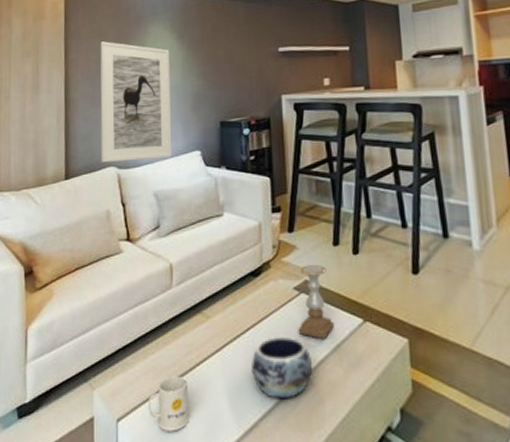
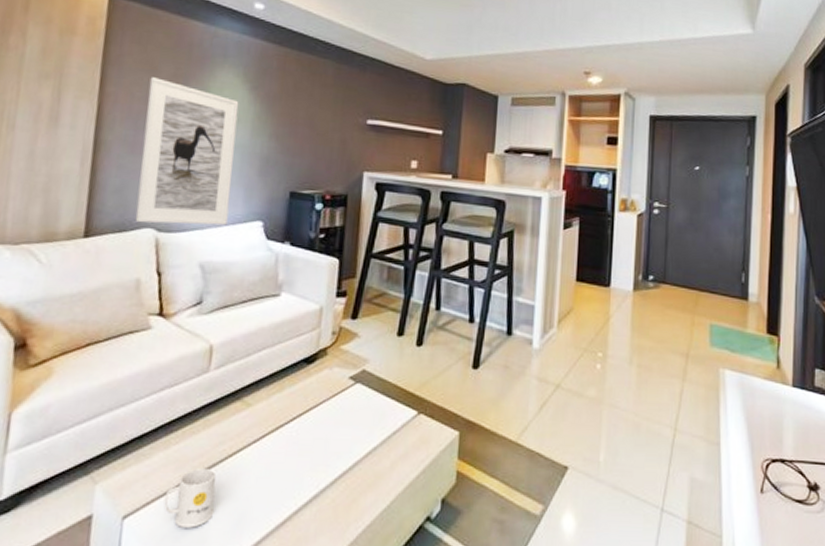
decorative bowl: present [251,336,312,399] -> none [292,426,359,492]
candle holder: present [298,265,334,338] -> none [348,354,387,430]

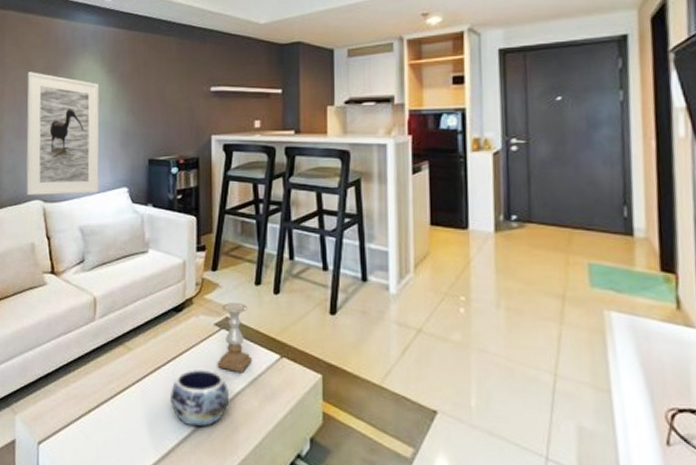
mug: present [164,469,217,528] -> none [69,404,110,455]
decorative bowl: none [292,426,359,492] -> present [171,368,228,427]
candle holder: none [348,354,387,430] -> present [217,303,252,372]

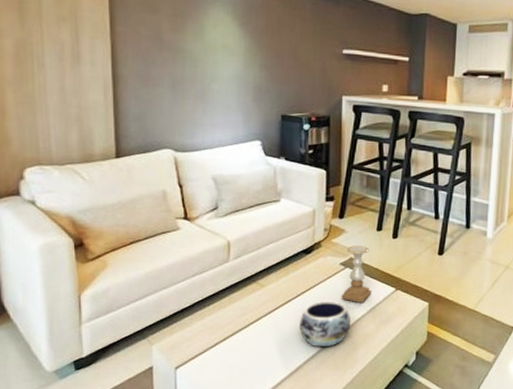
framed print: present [26,72,100,196] -> none [152,17,232,145]

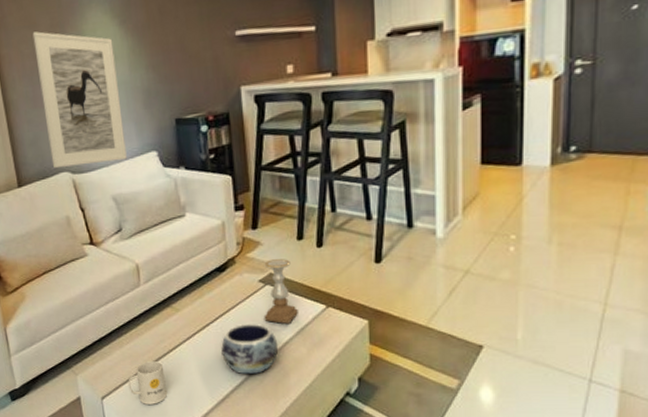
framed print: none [152,17,232,145] -> present [32,31,127,169]
mug: none [205,333,244,374] -> present [128,361,168,404]

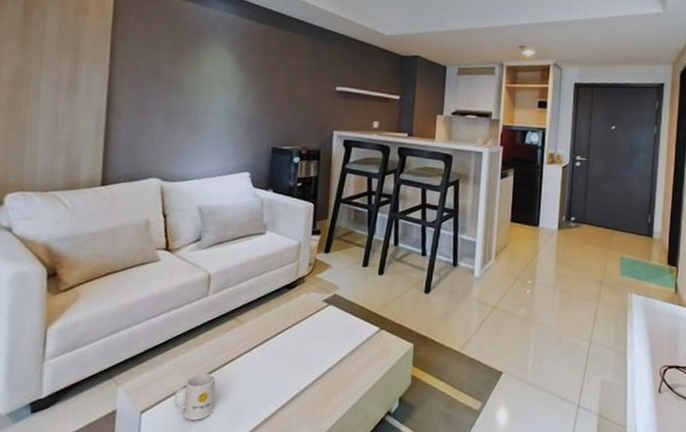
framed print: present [32,31,127,169] -> none [143,50,228,176]
decorative bowl: present [221,323,278,375] -> none [277,340,332,392]
candle holder: present [264,259,298,324] -> none [323,282,355,343]

